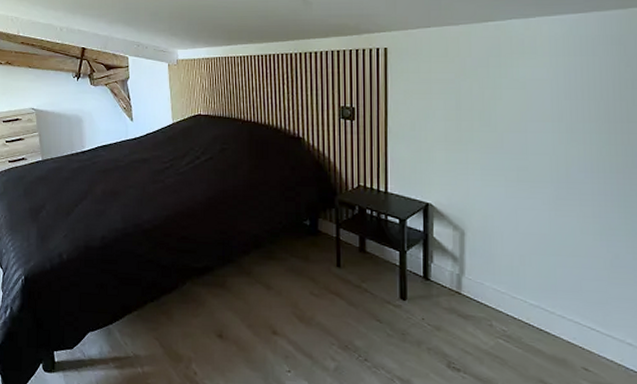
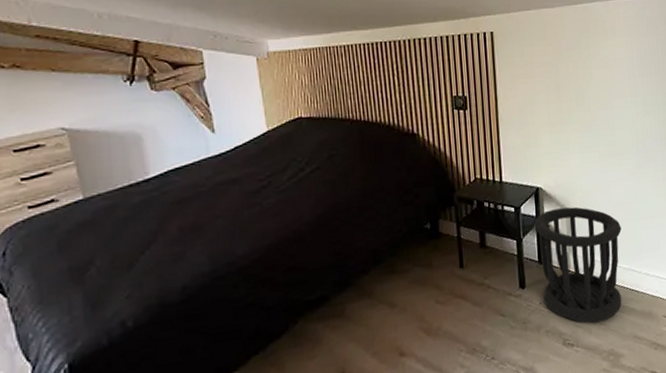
wastebasket: none [421,227,530,355] -> present [534,206,622,323]

